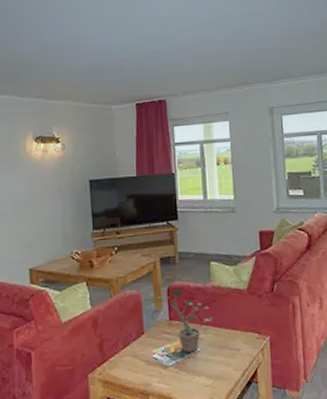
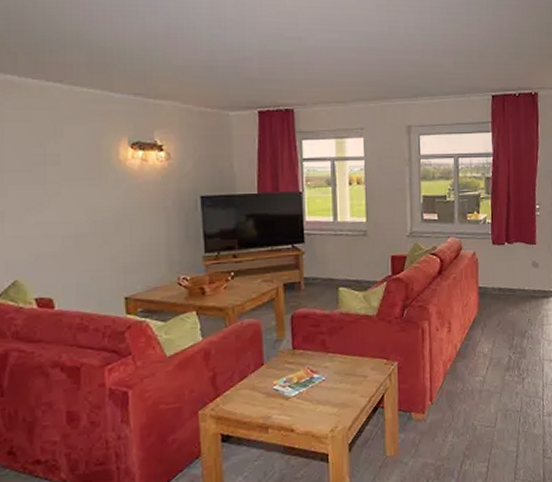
potted plant: present [157,287,214,353] -> none [279,315,341,382]

